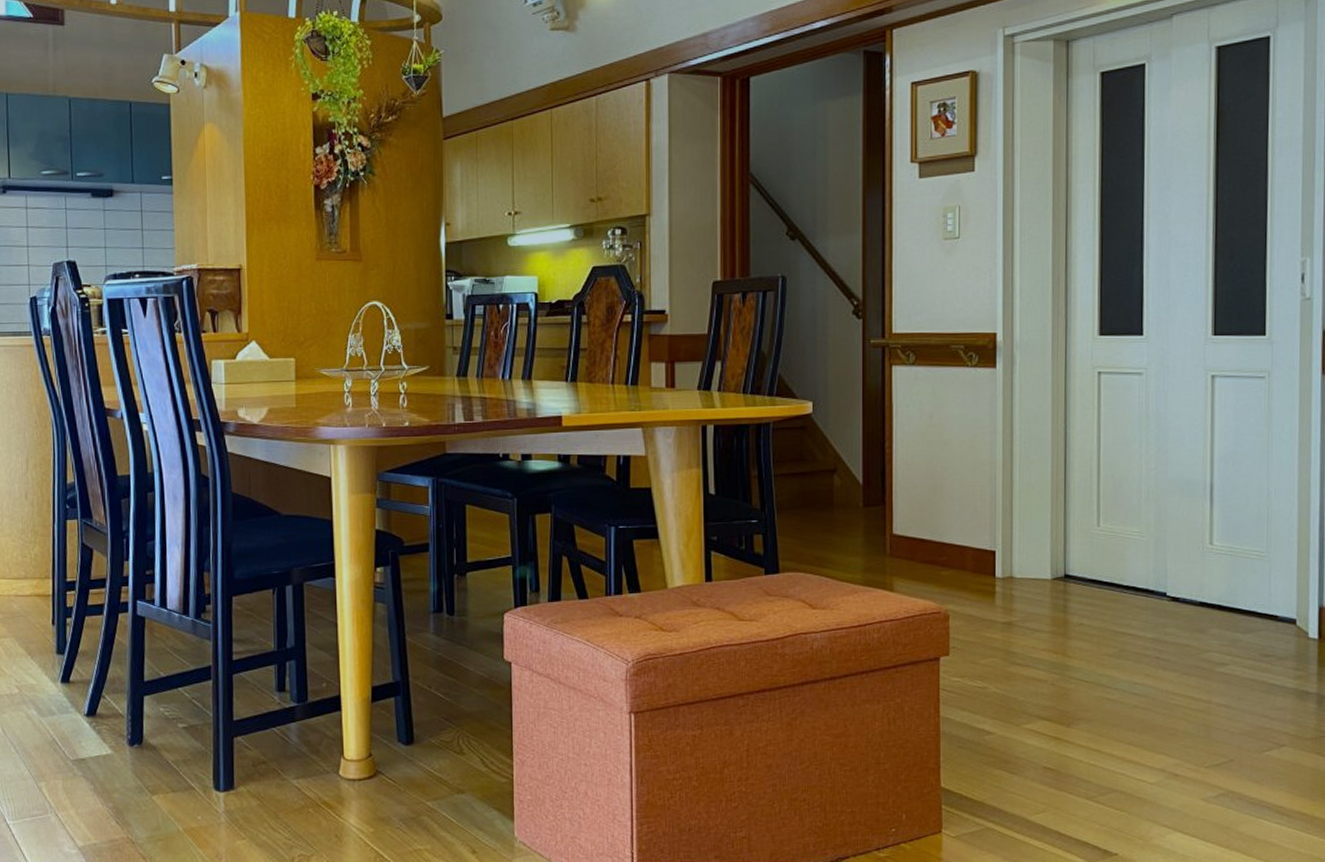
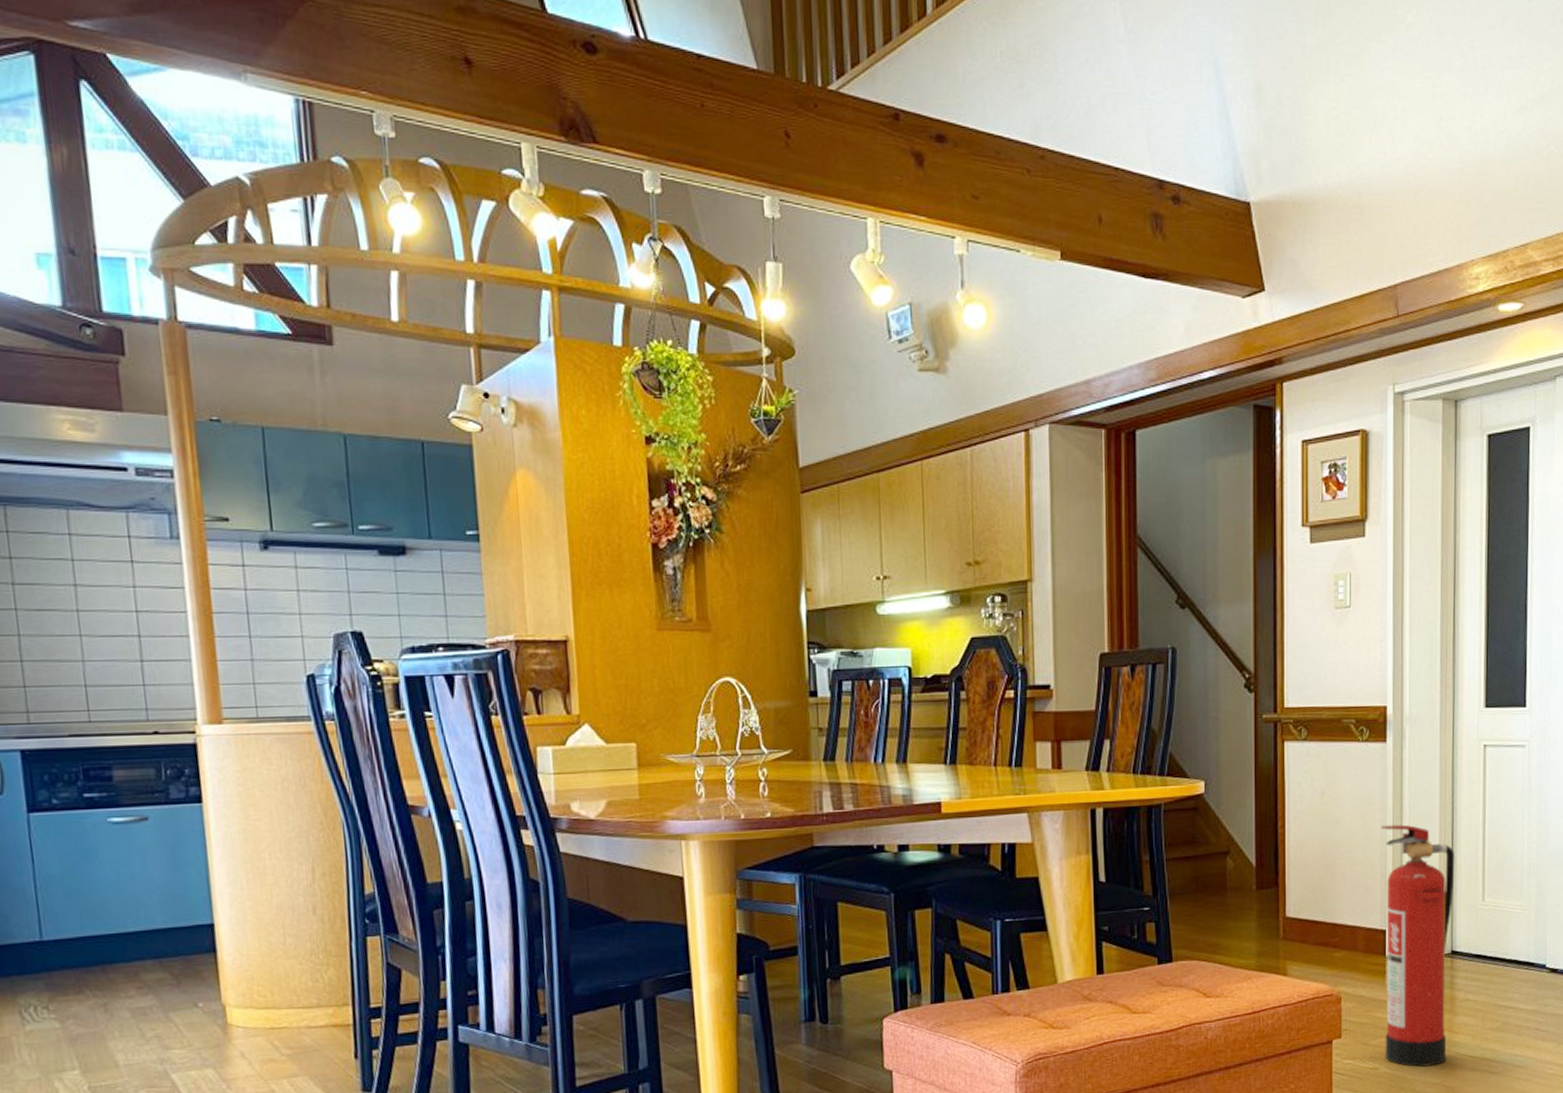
fire extinguisher: none [990,448,1067,689] -> present [1381,824,1454,1067]

